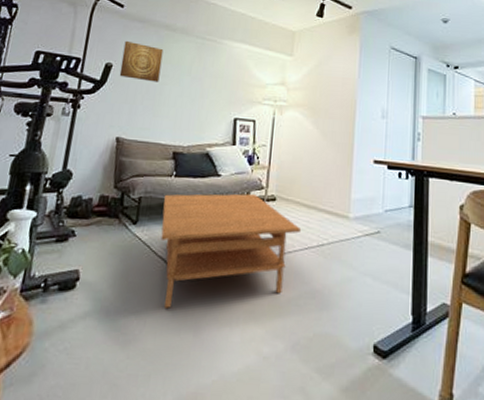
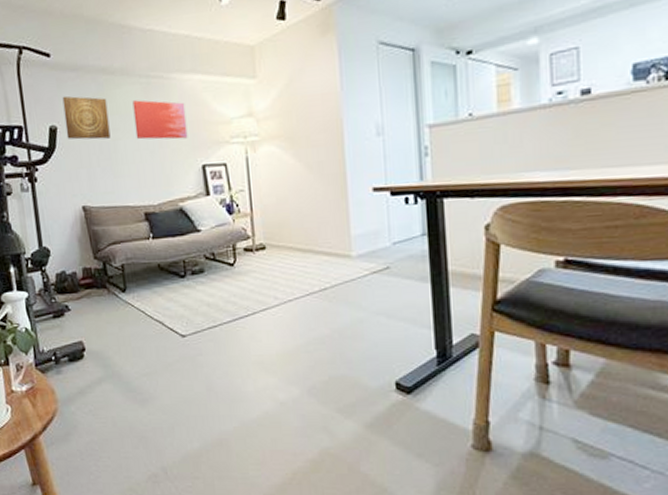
coffee table: present [160,193,302,308] -> none [146,246,300,367]
wall art: none [181,55,230,94] -> present [132,100,188,140]

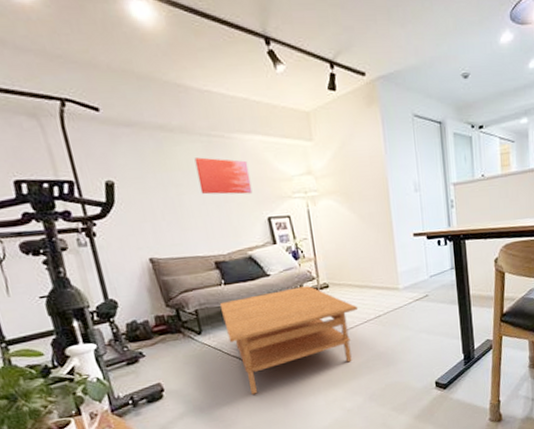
wall art: present [62,95,111,140] -> none [117,151,174,195]
coffee table: none [146,246,300,367] -> present [219,286,359,395]

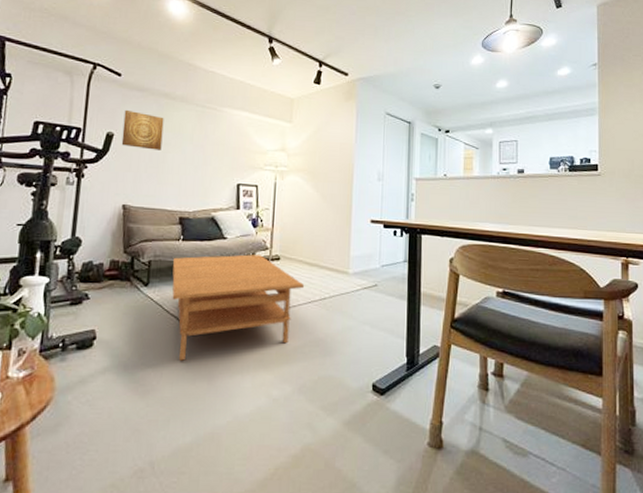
wall art: none [117,151,174,195] -> present [121,109,164,150]
wall art: present [194,157,253,195] -> none [184,123,231,161]

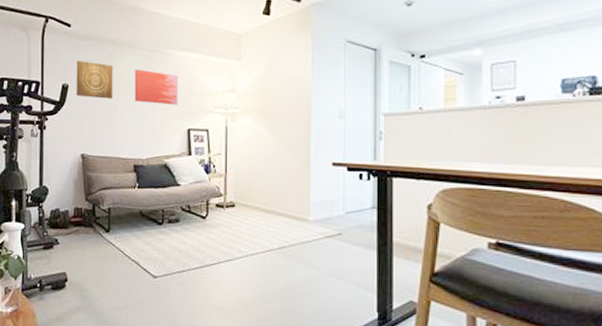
coffee table: present [172,254,305,361] -> none [130,201,262,305]
wall art: none [184,123,231,161] -> present [134,69,179,105]

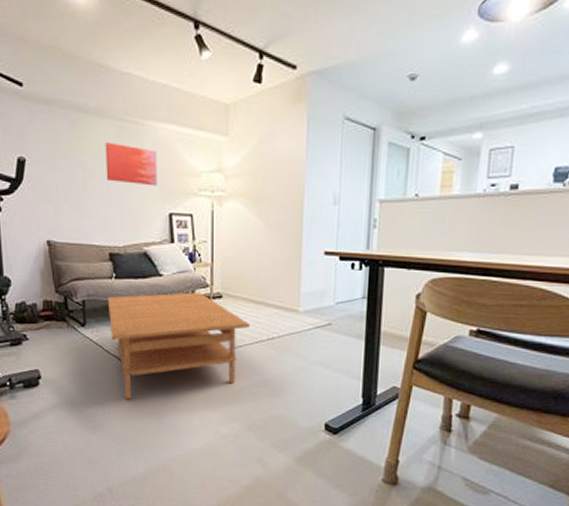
wall art: present [76,60,113,99] -> none [33,128,80,177]
coffee table: none [130,201,262,305] -> present [107,292,251,399]

